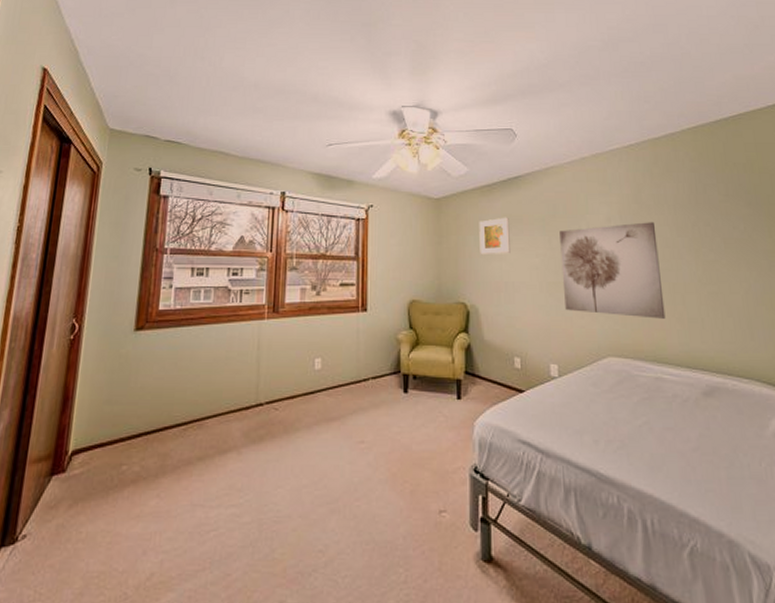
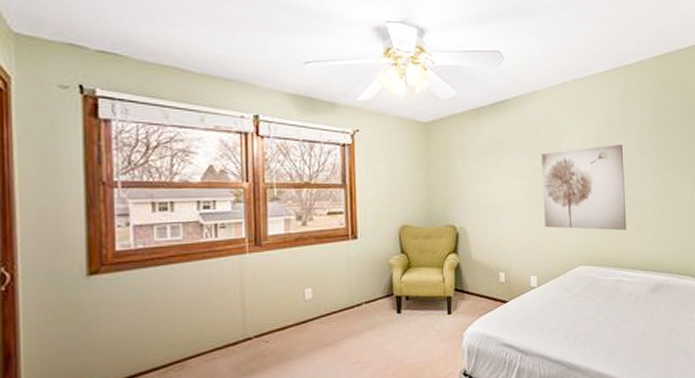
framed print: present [479,217,510,255] -> none [467,141,497,179]

